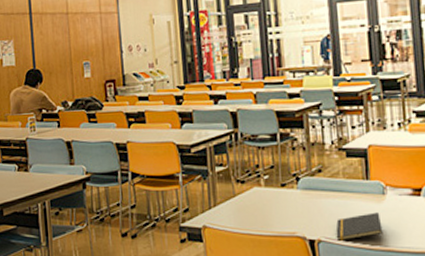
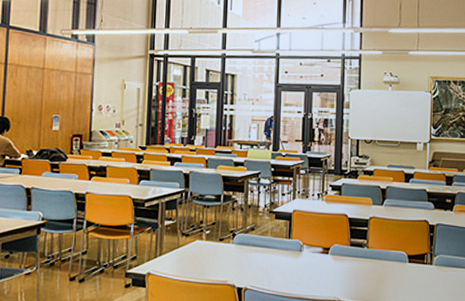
notepad: present [336,212,383,240] -> none [260,266,297,289]

